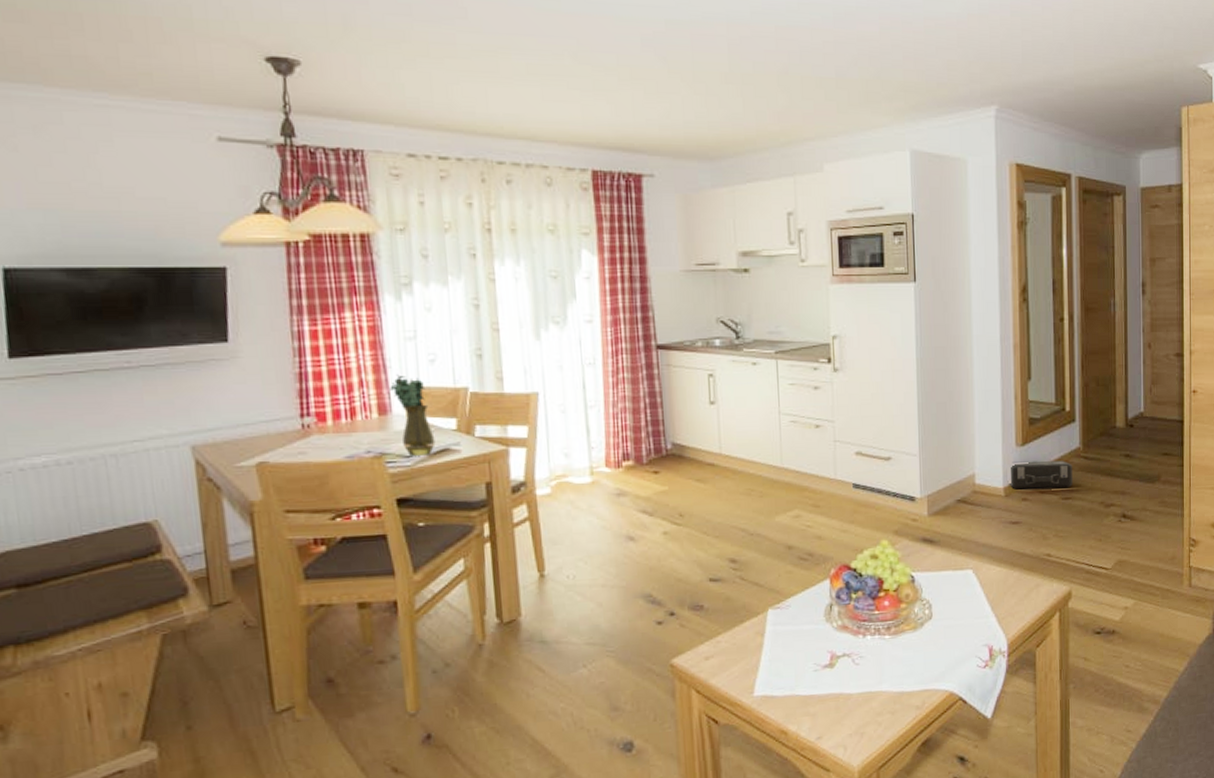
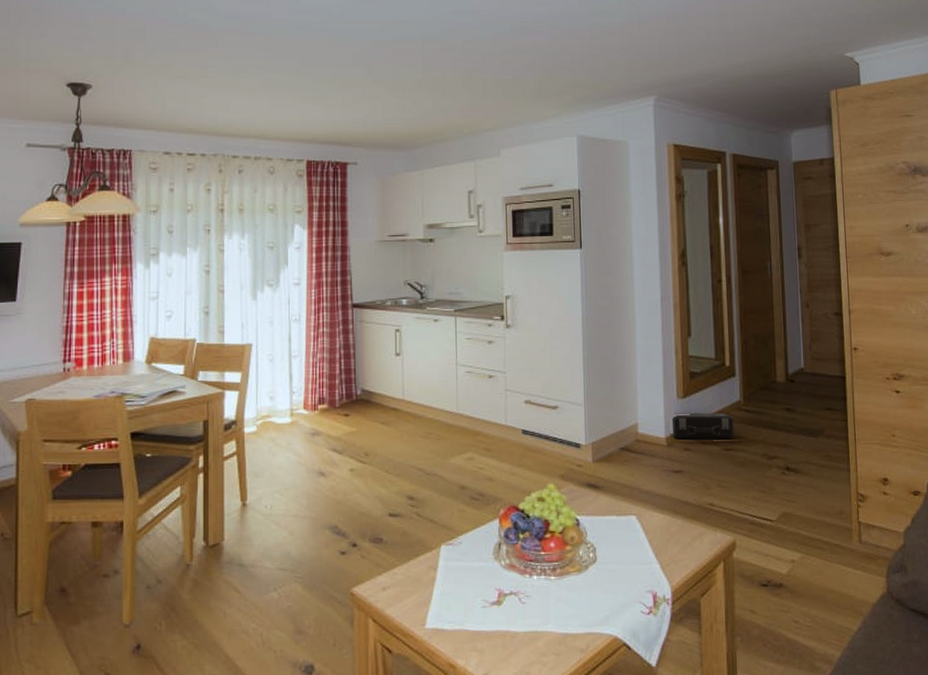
vase: present [390,375,436,457] -> none [134,328,166,397]

